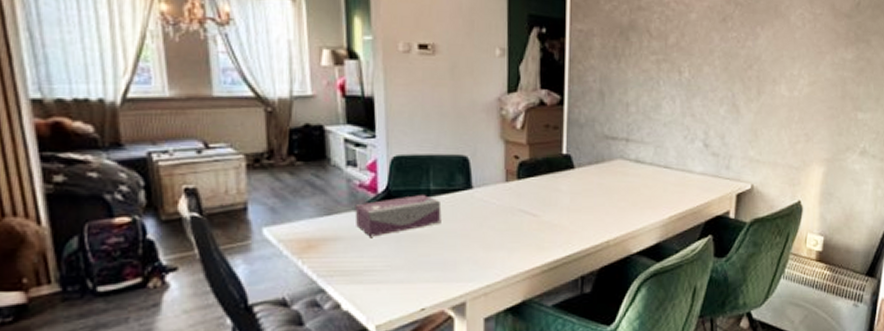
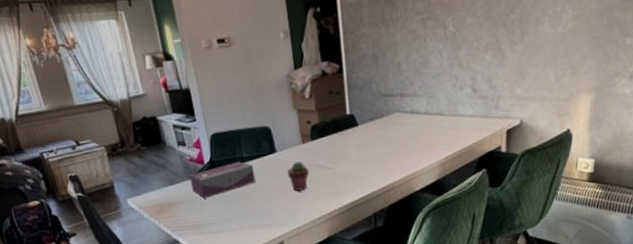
potted succulent: none [483,203,510,239] -> present [287,161,310,191]

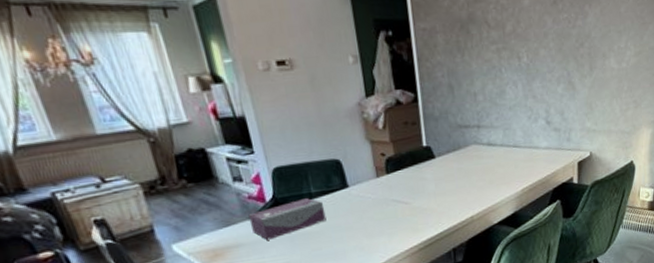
potted succulent: present [287,161,310,191] -> none [361,197,385,228]

